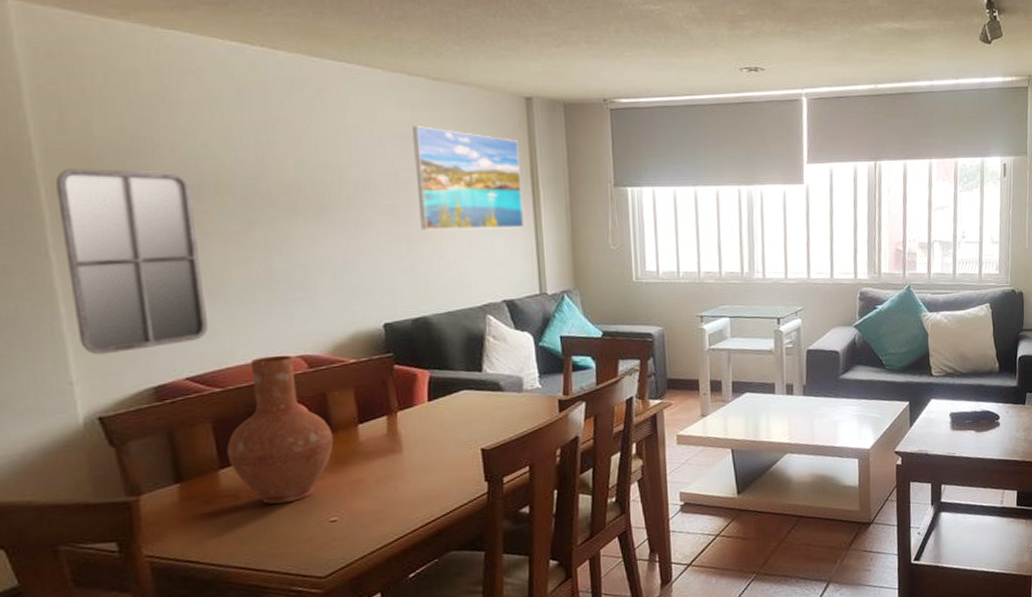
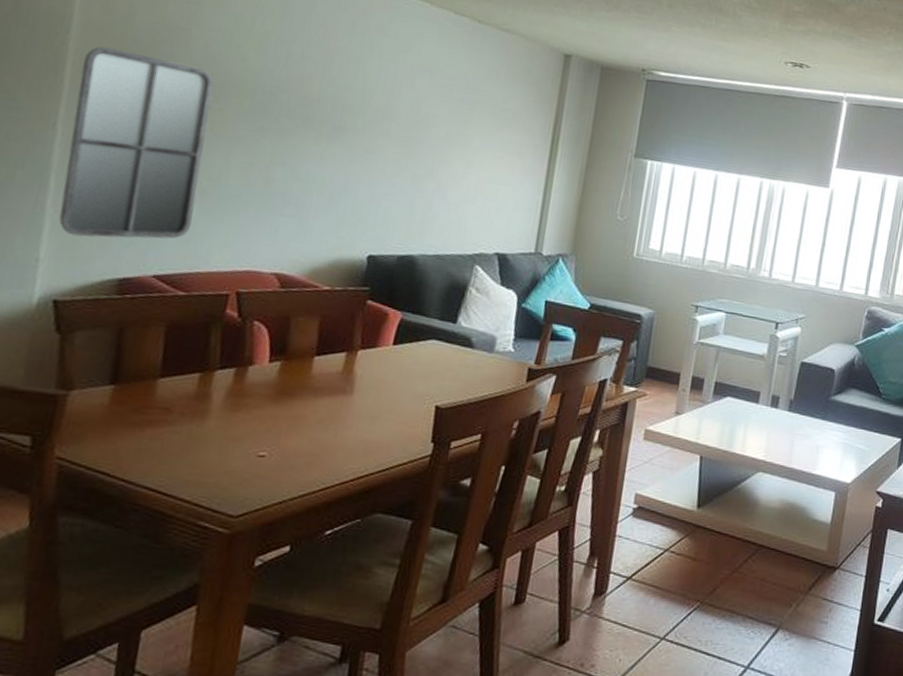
vase: present [226,355,334,505] -> none [171,267,287,428]
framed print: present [412,126,524,230] -> none [430,63,548,183]

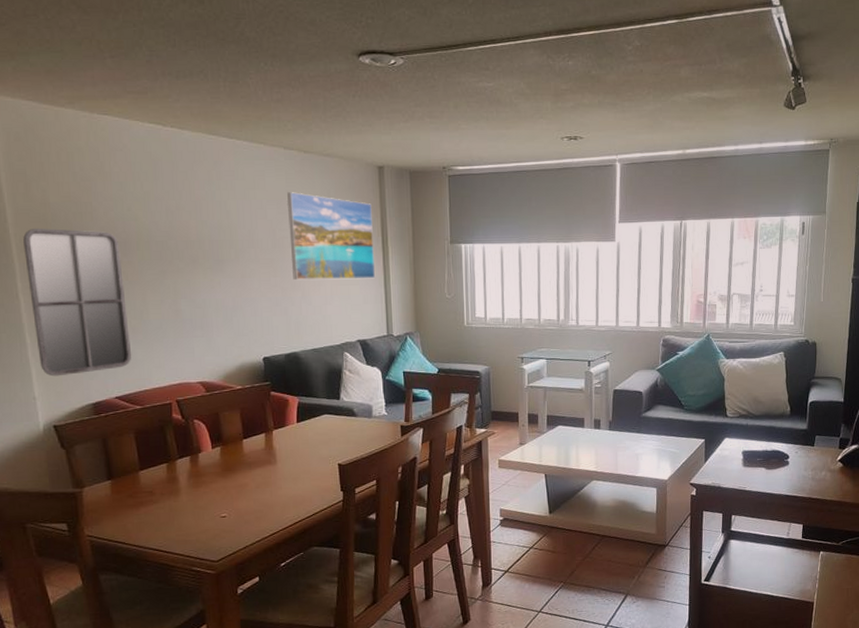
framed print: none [430,63,548,183] -> present [287,192,375,280]

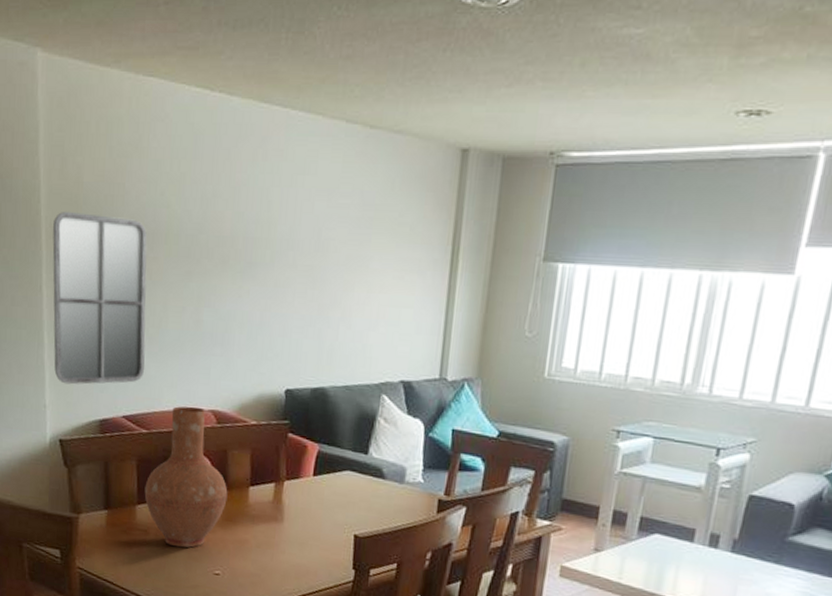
vase: none [145,381,224,501] -> present [144,406,228,548]
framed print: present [287,192,375,280] -> none [333,180,445,302]

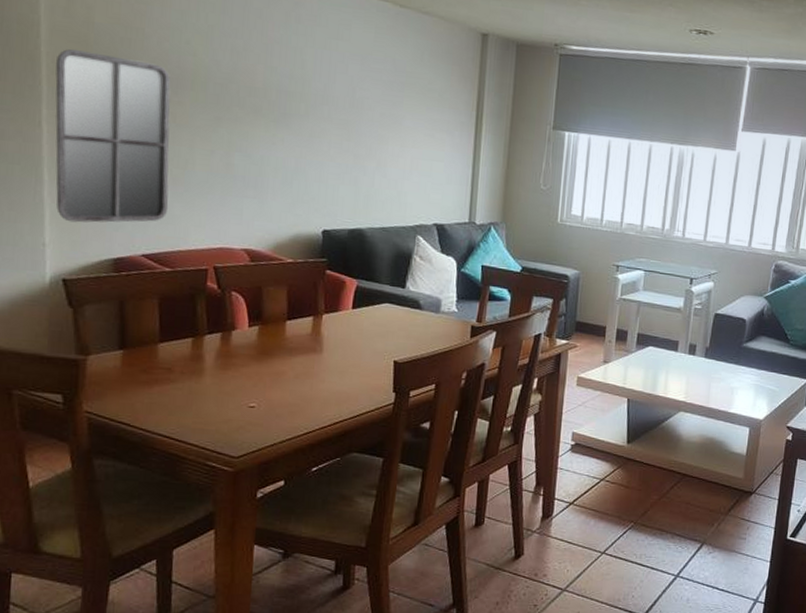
vase: present [144,406,228,548] -> none [167,245,263,384]

